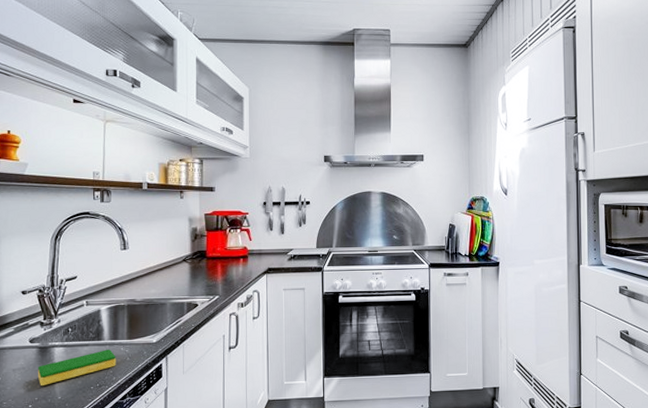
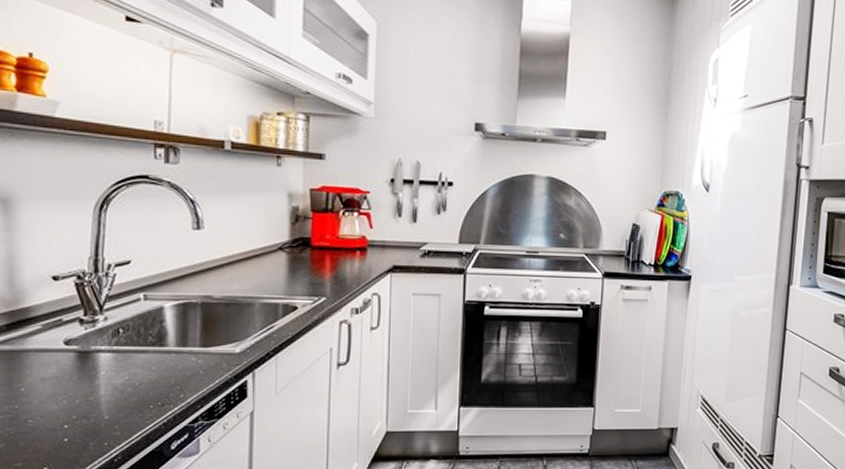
dish sponge: present [37,350,116,386] -> none [75,359,185,401]

